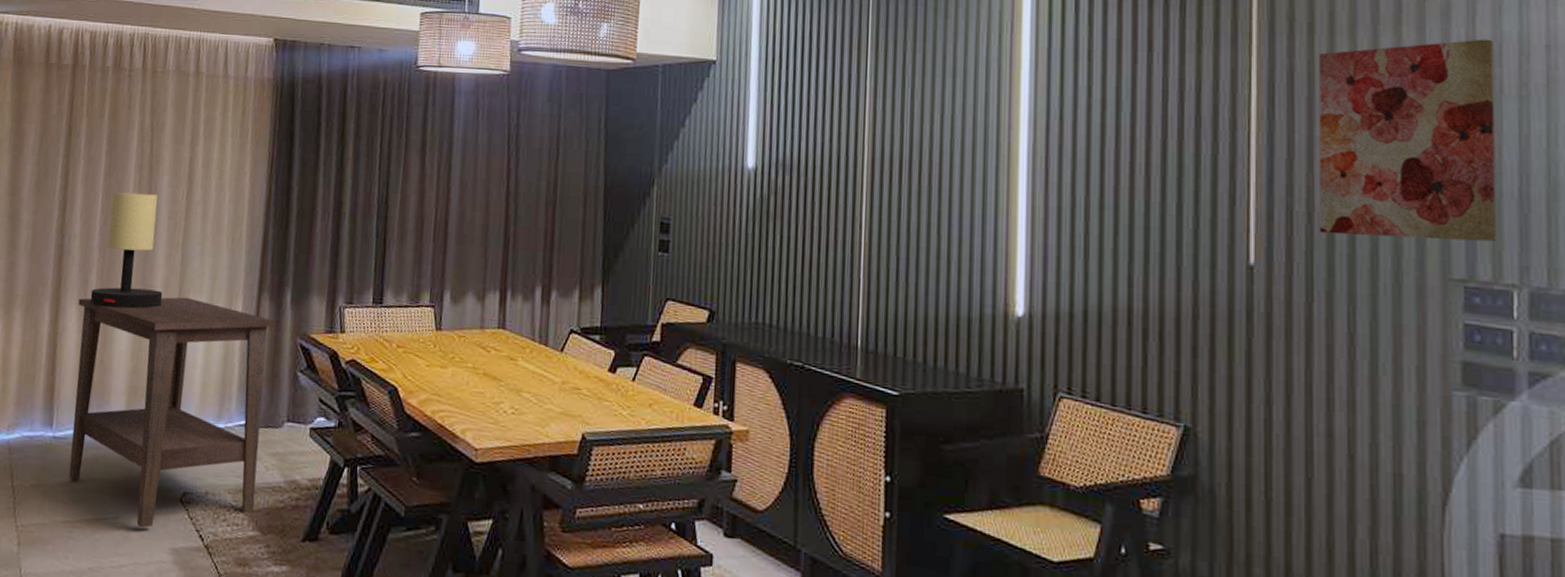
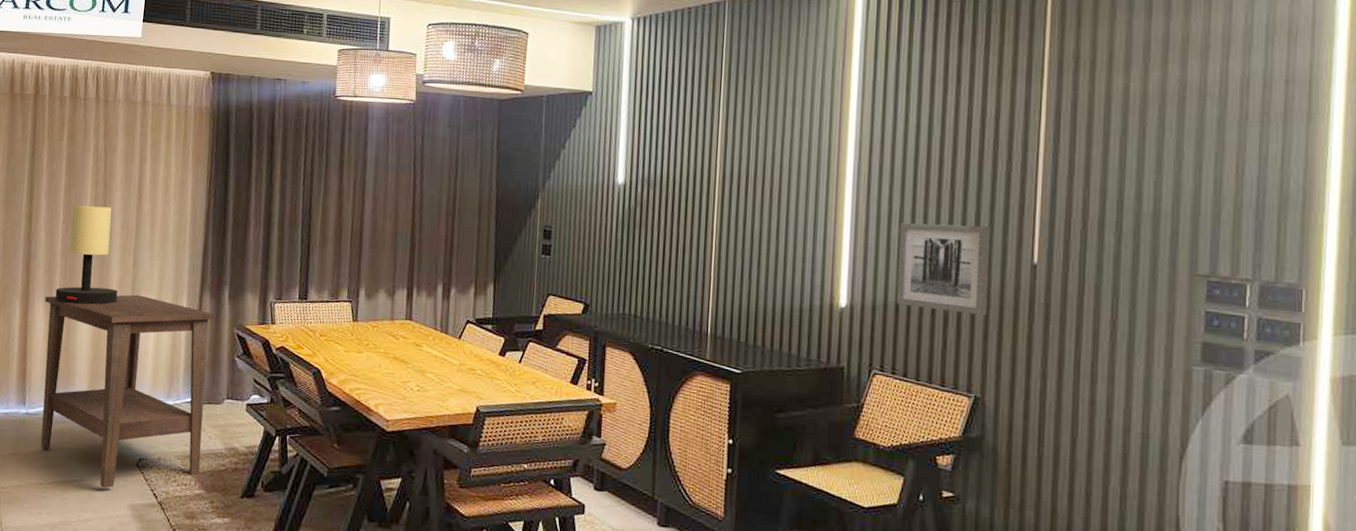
wall art: none [1084,215,1196,327] -> present [896,223,991,316]
wall art: present [1318,39,1497,242] -> none [1091,74,1242,244]

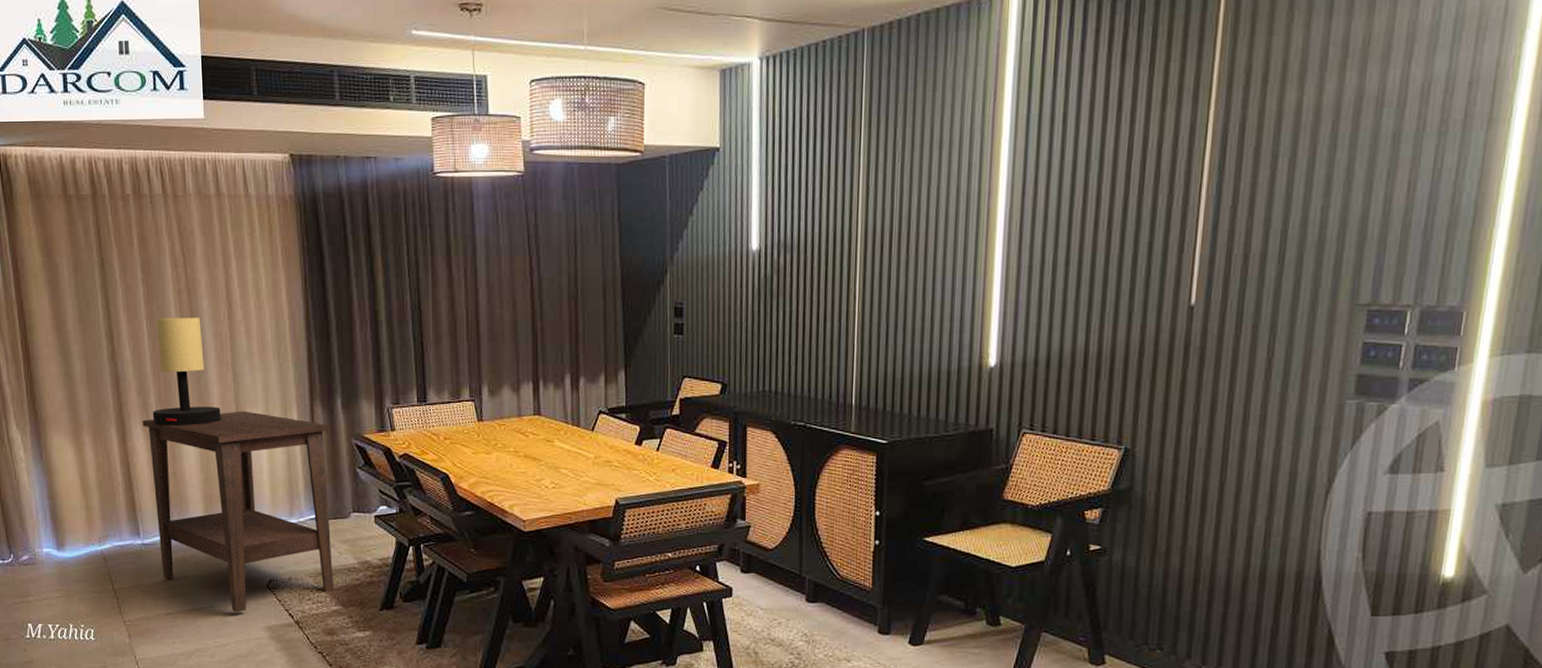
wall art: present [896,223,991,316] -> none [1047,268,1148,364]

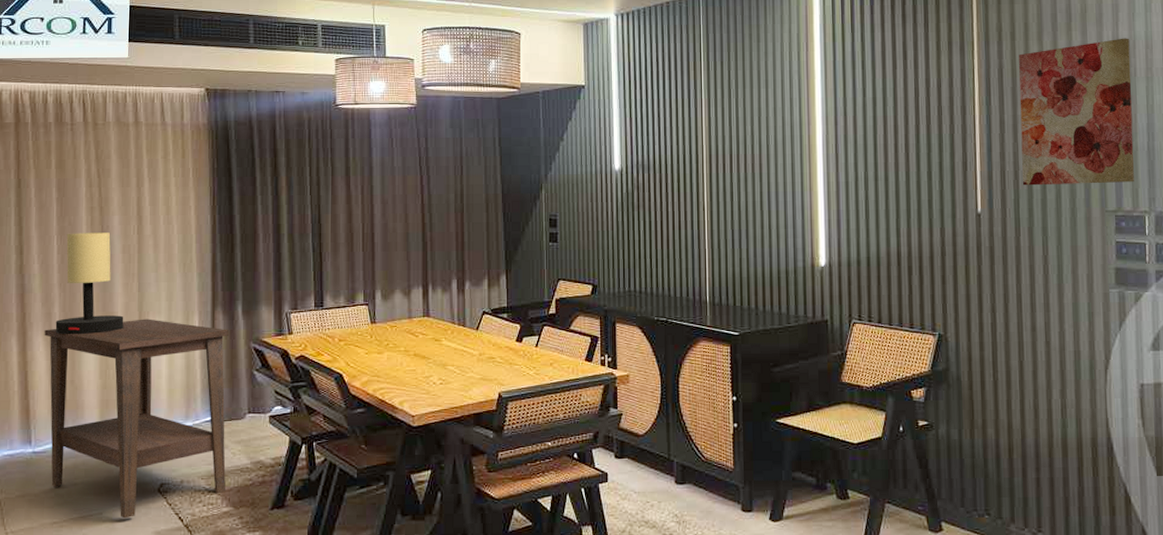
wall art: none [1252,79,1423,272] -> present [1018,38,1134,186]

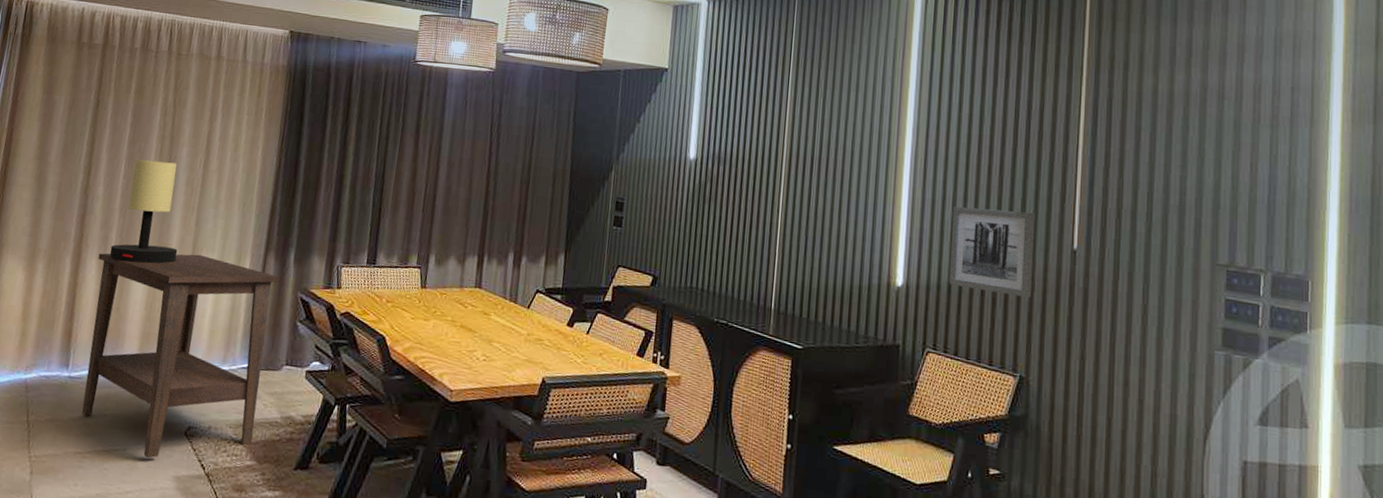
wall art: none [866,183,943,262] -> present [948,206,1036,298]
wall art: present [1018,38,1134,186] -> none [1125,80,1255,237]

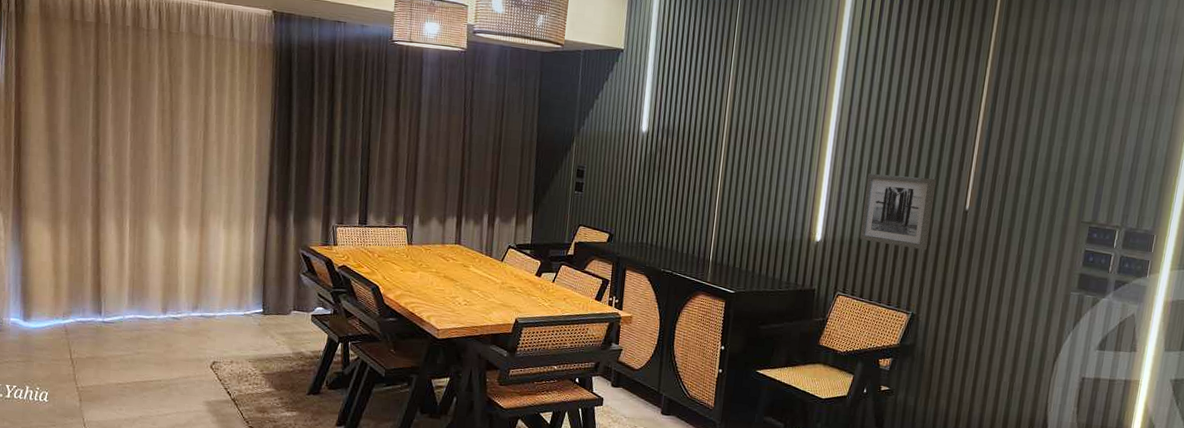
side table: present [81,253,278,459] -> none [116,215,280,388]
table lamp: present [109,159,178,264] -> none [126,131,188,225]

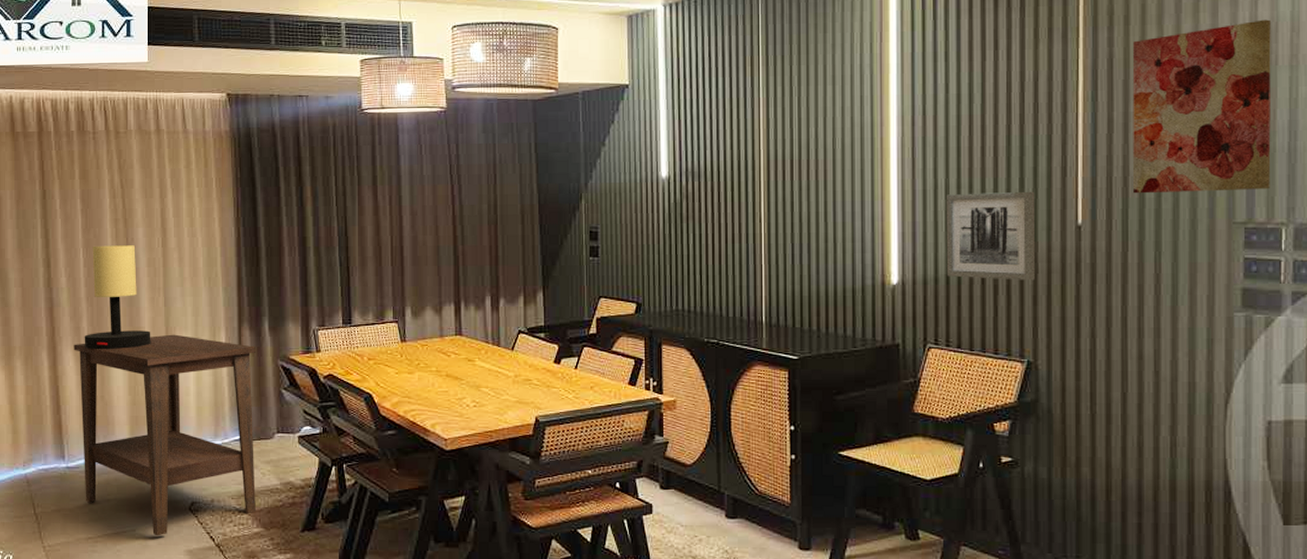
side table: none [116,215,280,388] -> present [73,334,256,536]
table lamp: none [126,131,188,225] -> present [84,245,151,350]
wall art: none [1010,63,1135,199] -> present [1132,19,1271,194]

